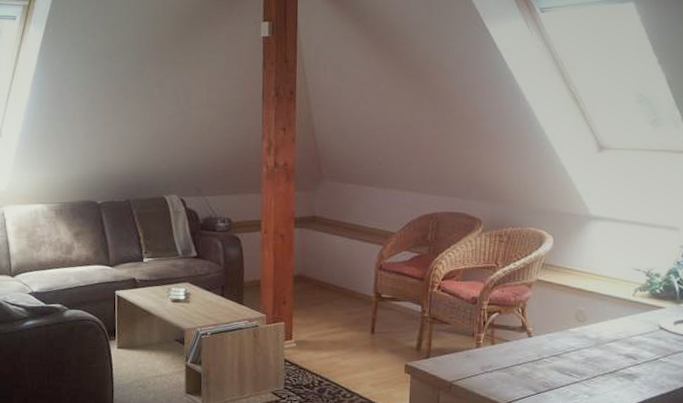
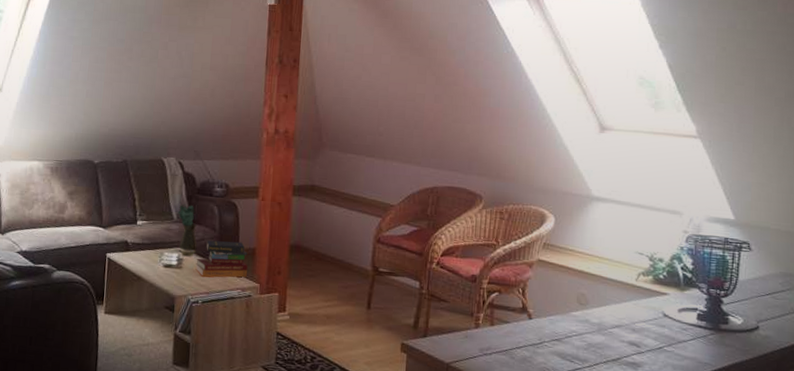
vase: none [182,239,203,291] -> present [178,202,197,257]
books: none [203,274,253,310] -> present [195,240,248,278]

